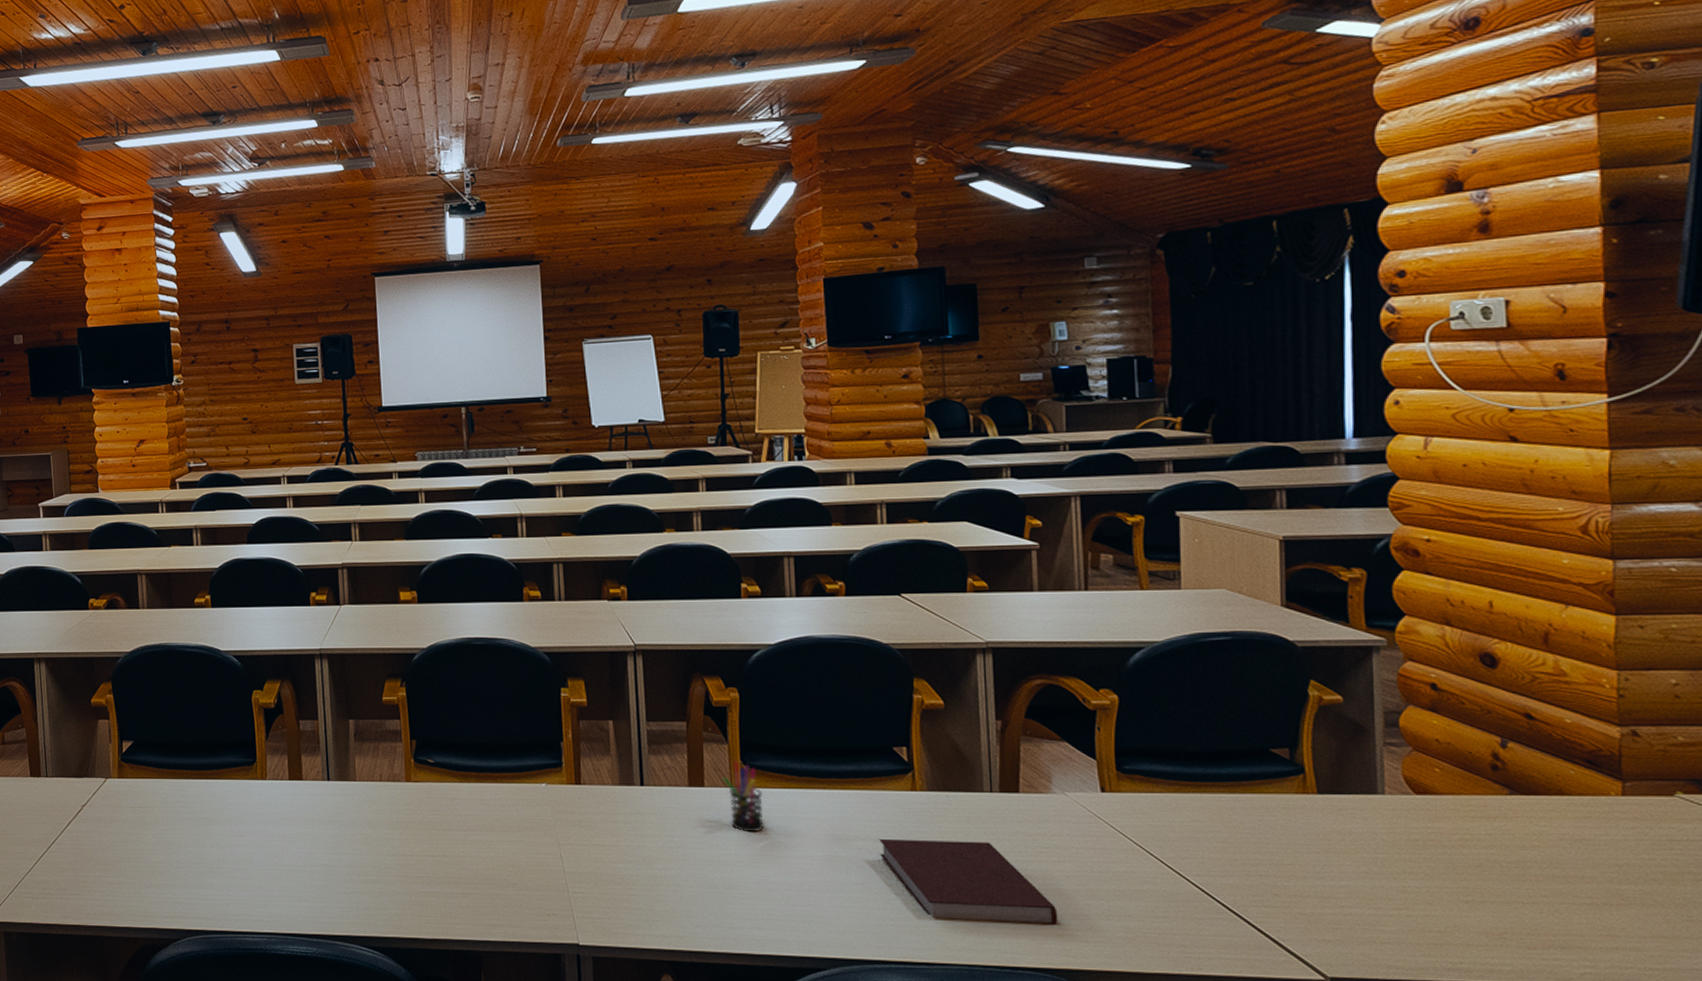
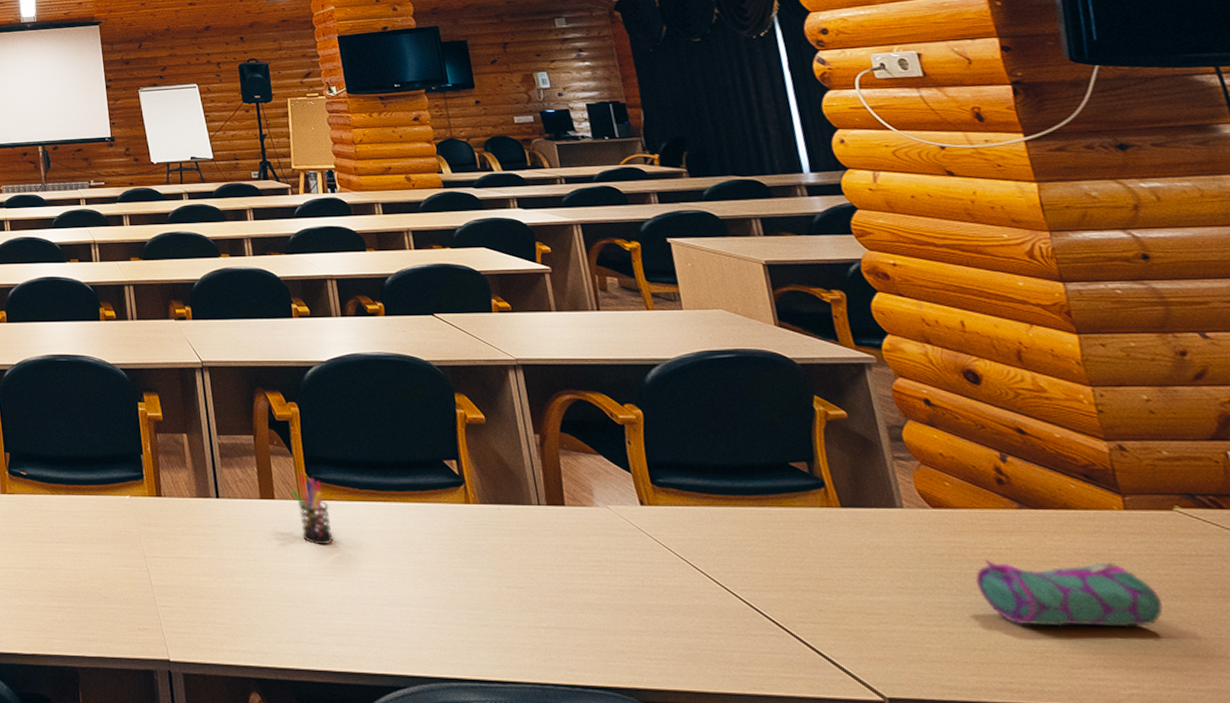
notebook: present [879,838,1058,924] -> none [441,551,620,641]
pencil case: none [1447,845,1638,910] -> present [975,559,1163,628]

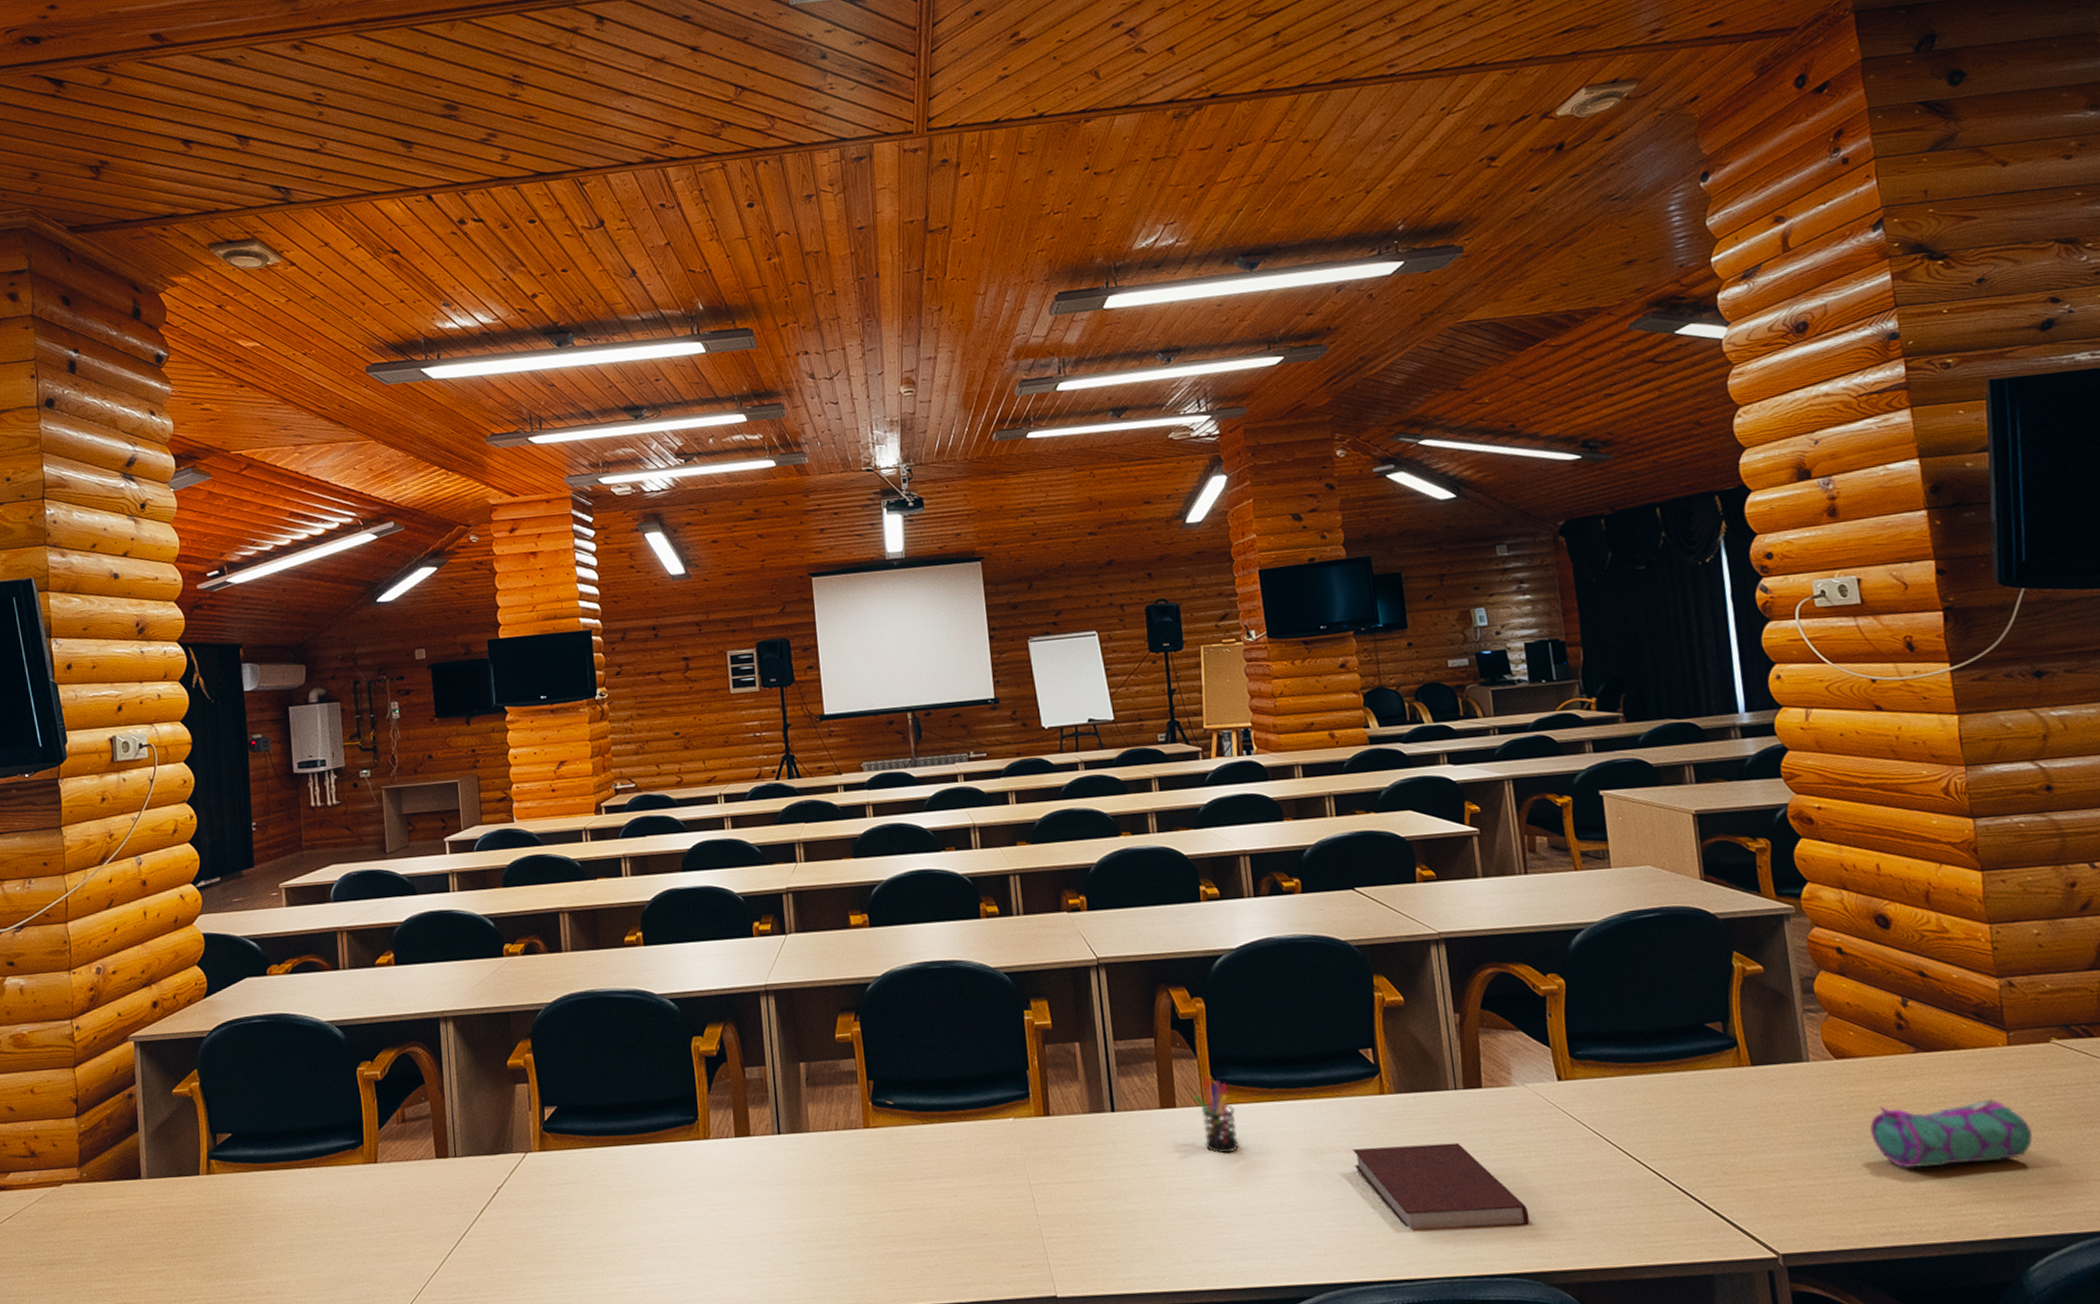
notebook: none [441,551,620,641] -> present [1353,1142,1530,1230]

